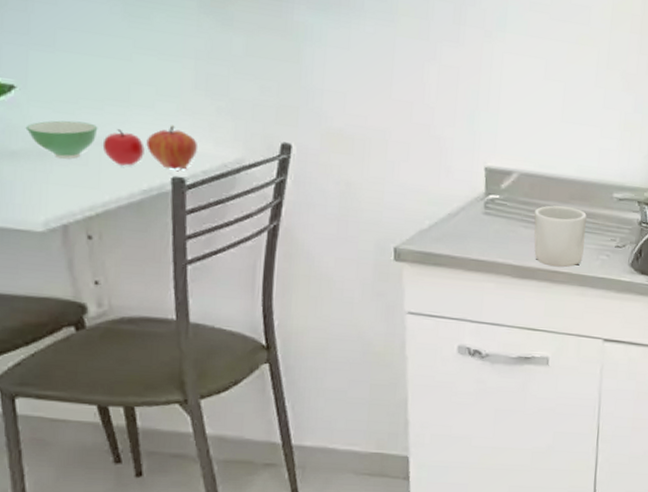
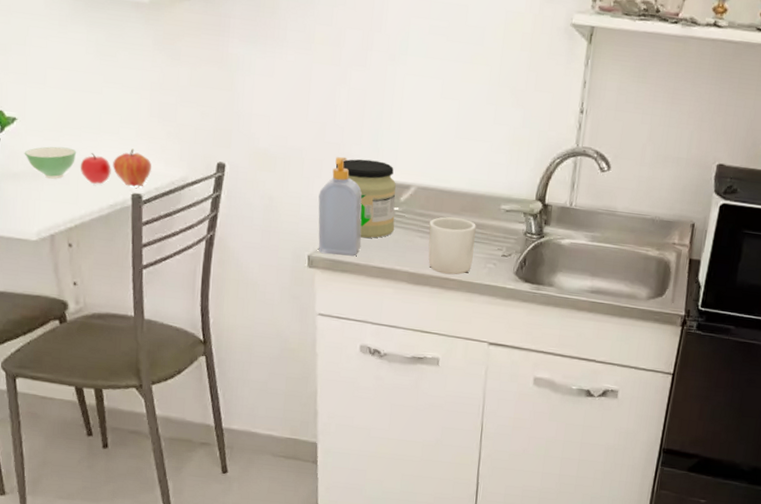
soap bottle: none [405,139,457,249] -> present [318,156,362,257]
jar: none [425,142,496,229] -> present [335,159,396,238]

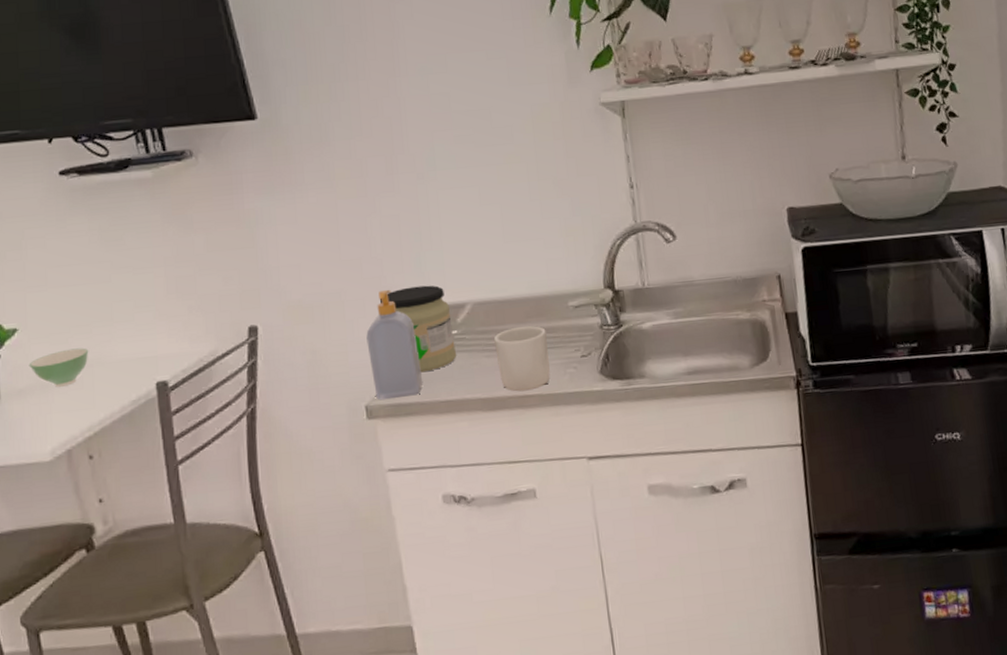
apple: present [80,153,111,185] -> none [94,347,130,382]
fruit: present [113,148,152,188] -> none [131,333,176,376]

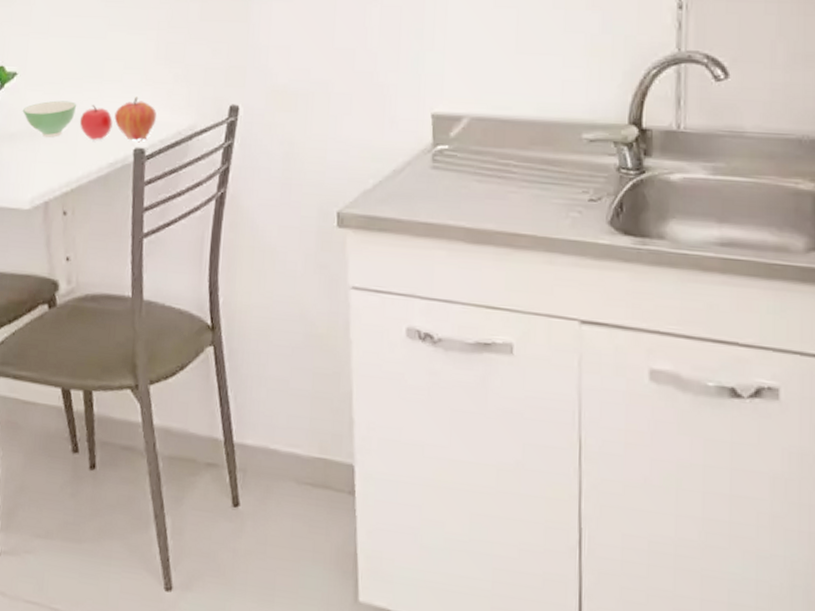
apple: none [94,347,130,382] -> present [79,105,113,140]
fruit: none [131,333,176,376] -> present [114,96,157,141]
soap bottle: present [366,289,423,401] -> none [348,87,403,211]
jar: present [379,285,457,373] -> none [368,88,445,187]
mug: present [494,326,550,392] -> none [488,153,551,229]

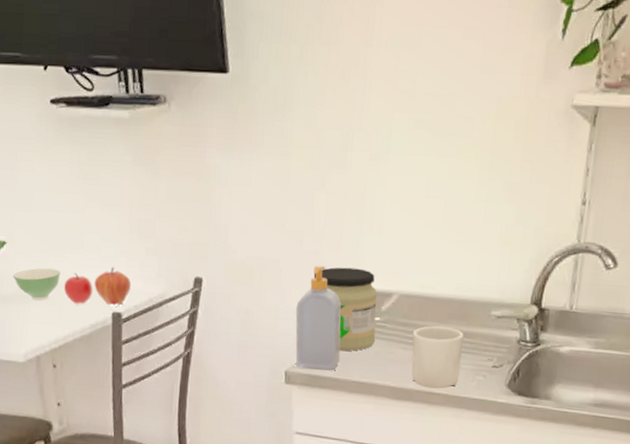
soap bottle: none [348,87,403,211] -> present [295,265,342,371]
jar: none [368,88,445,187] -> present [313,267,377,352]
mug: none [488,153,551,229] -> present [411,326,464,389]

